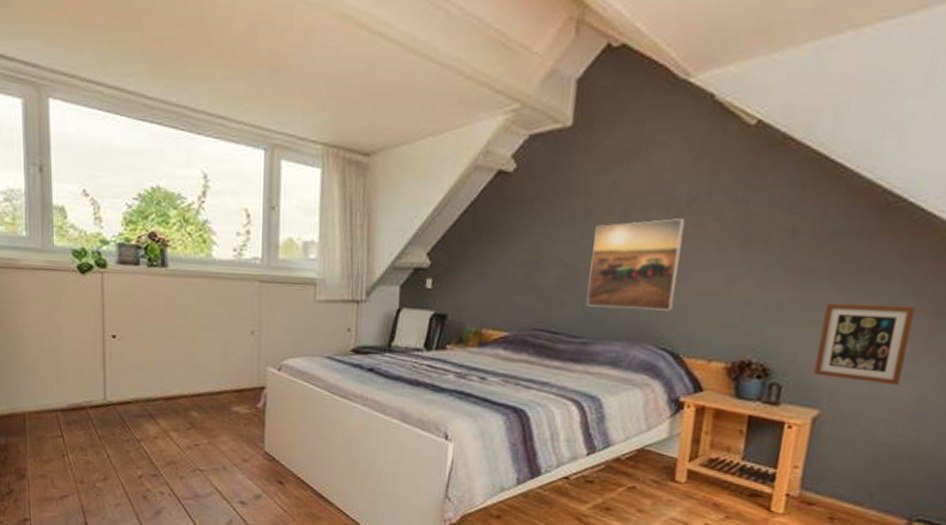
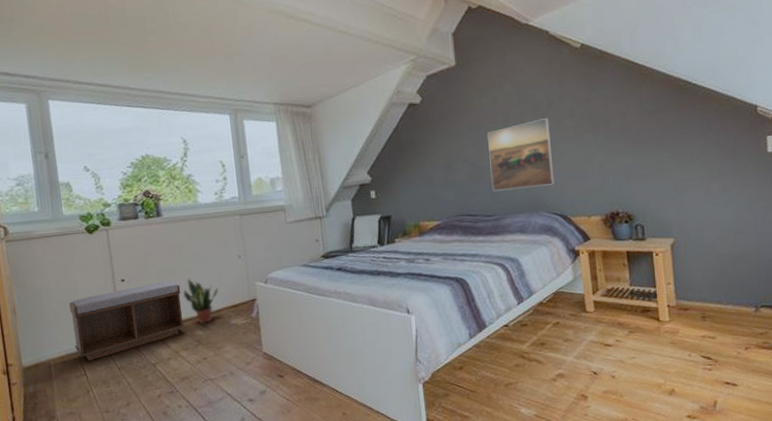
bench: none [52,346,179,422] -> present [69,281,185,361]
potted plant: none [180,348,223,404] -> present [182,278,219,324]
picture frame: present [813,303,916,385] -> none [659,153,721,213]

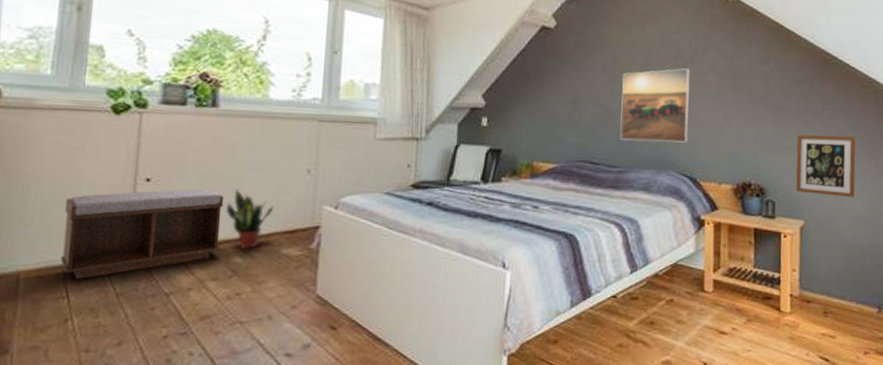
picture frame: none [659,153,721,213] -> present [796,134,856,197]

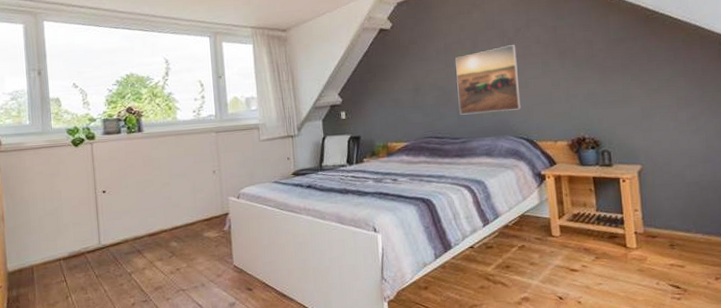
bench: present [60,188,224,279] -> none [53,194,160,268]
potted plant: present [225,189,274,249] -> none [159,191,194,235]
picture frame: present [796,134,856,197] -> none [626,82,690,140]

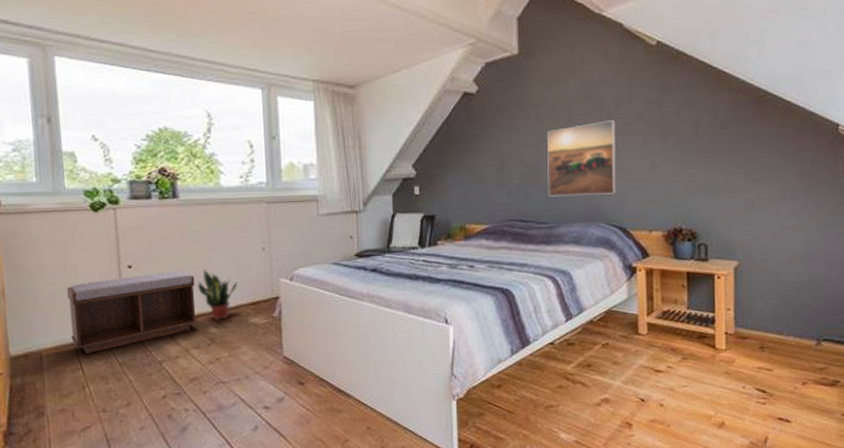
bench: none [53,194,160,268] -> present [67,271,198,353]
potted plant: none [159,191,194,235] -> present [197,269,238,320]

